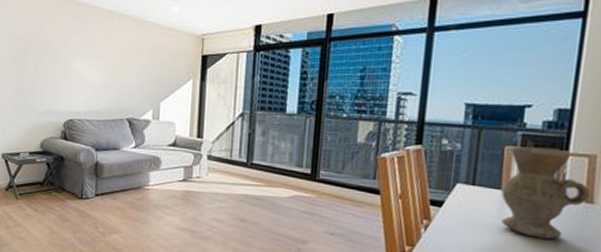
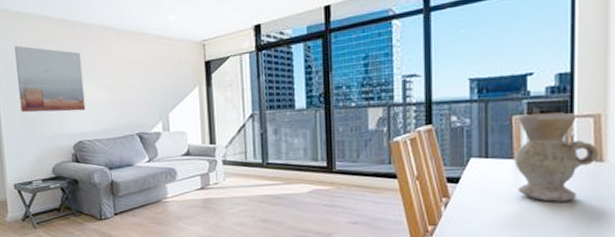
wall art: none [17,19,82,90] -> present [14,45,86,113]

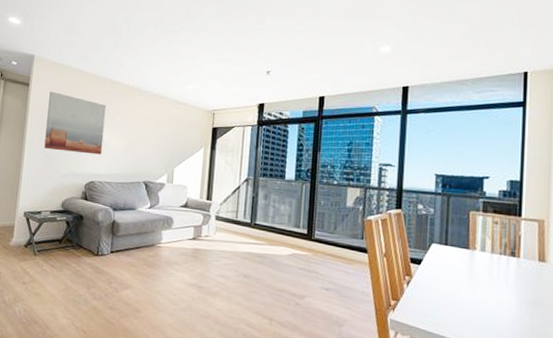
vase: present [514,112,599,202] -> none [470,211,542,294]

